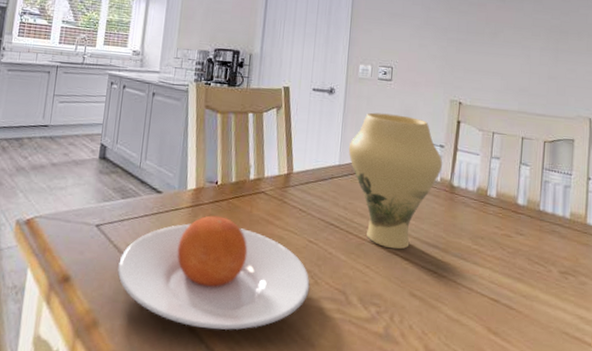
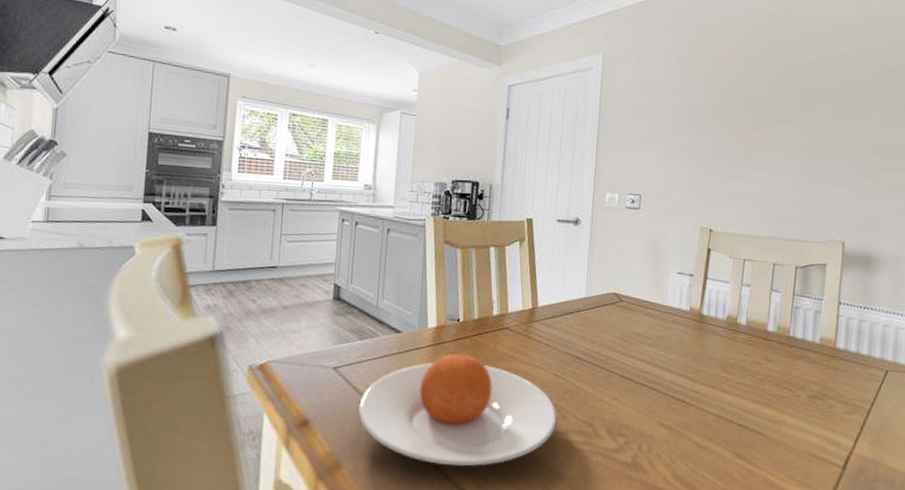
vase: present [348,112,443,250] -> none [595,242,693,381]

